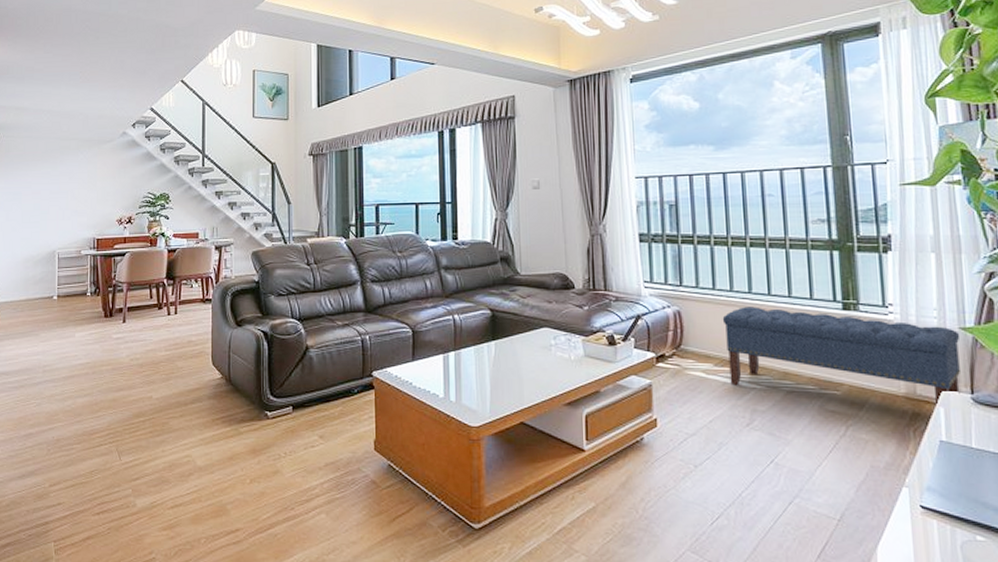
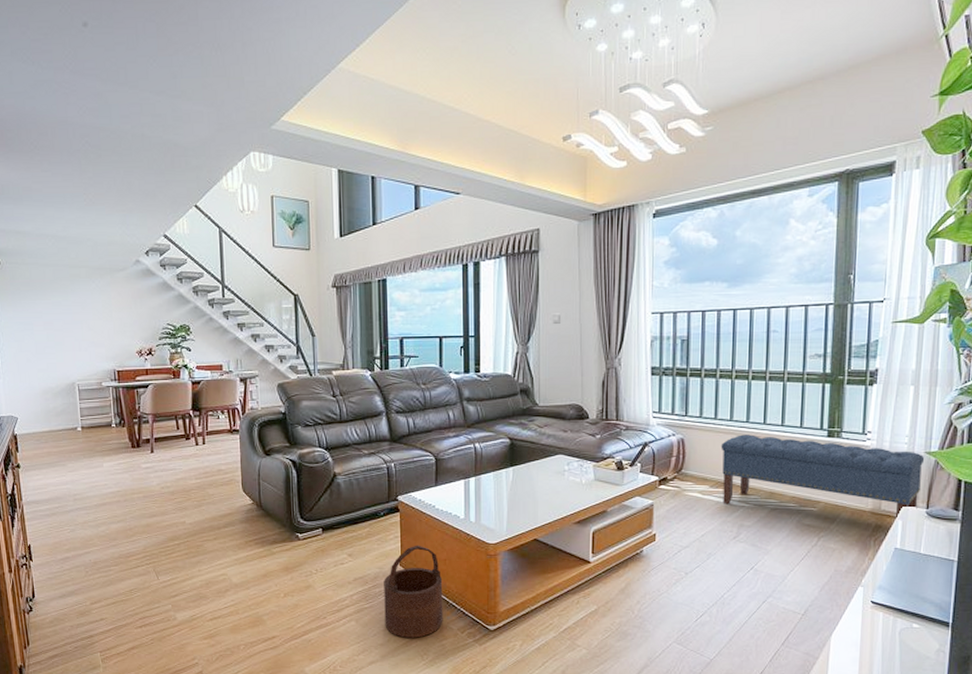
wooden bucket: none [357,426,422,536] -> present [384,545,443,638]

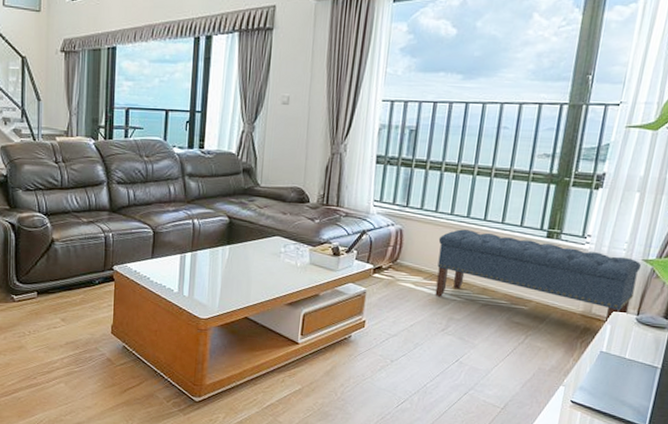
wooden bucket: present [384,545,443,638] -> none [93,314,152,404]

